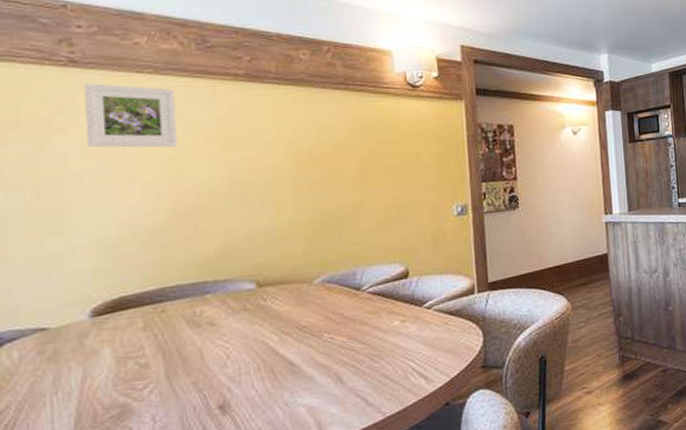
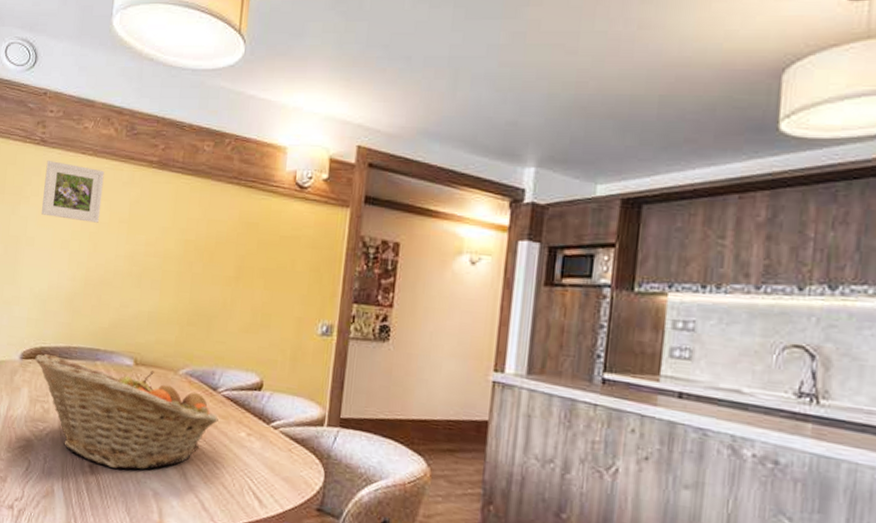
fruit basket: none [114,288,368,402] -> present [35,353,218,470]

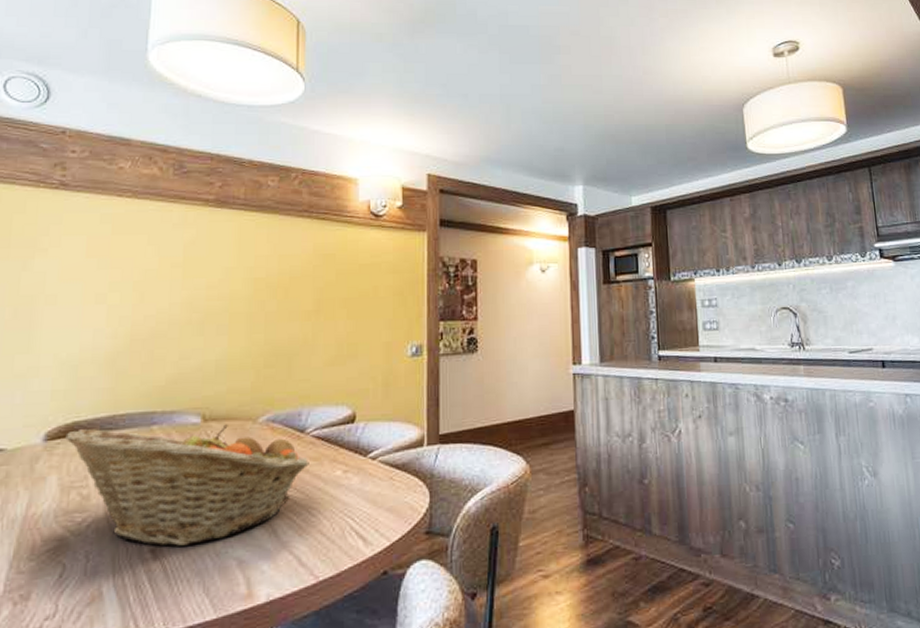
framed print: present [41,161,105,223] -> none [66,206,149,271]

